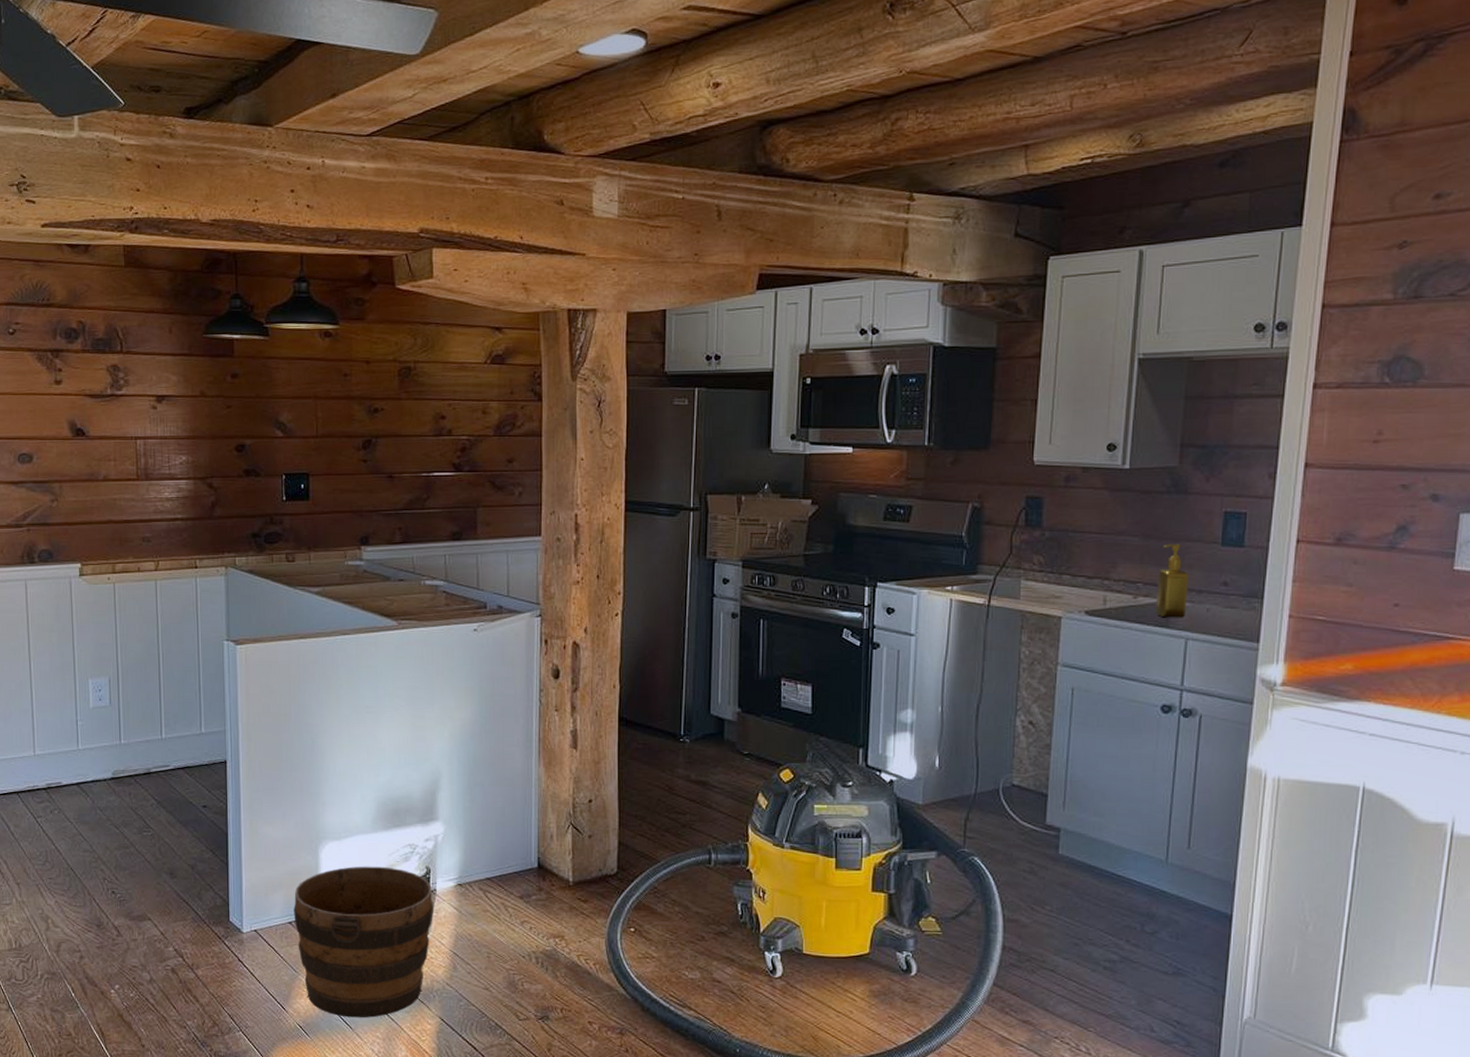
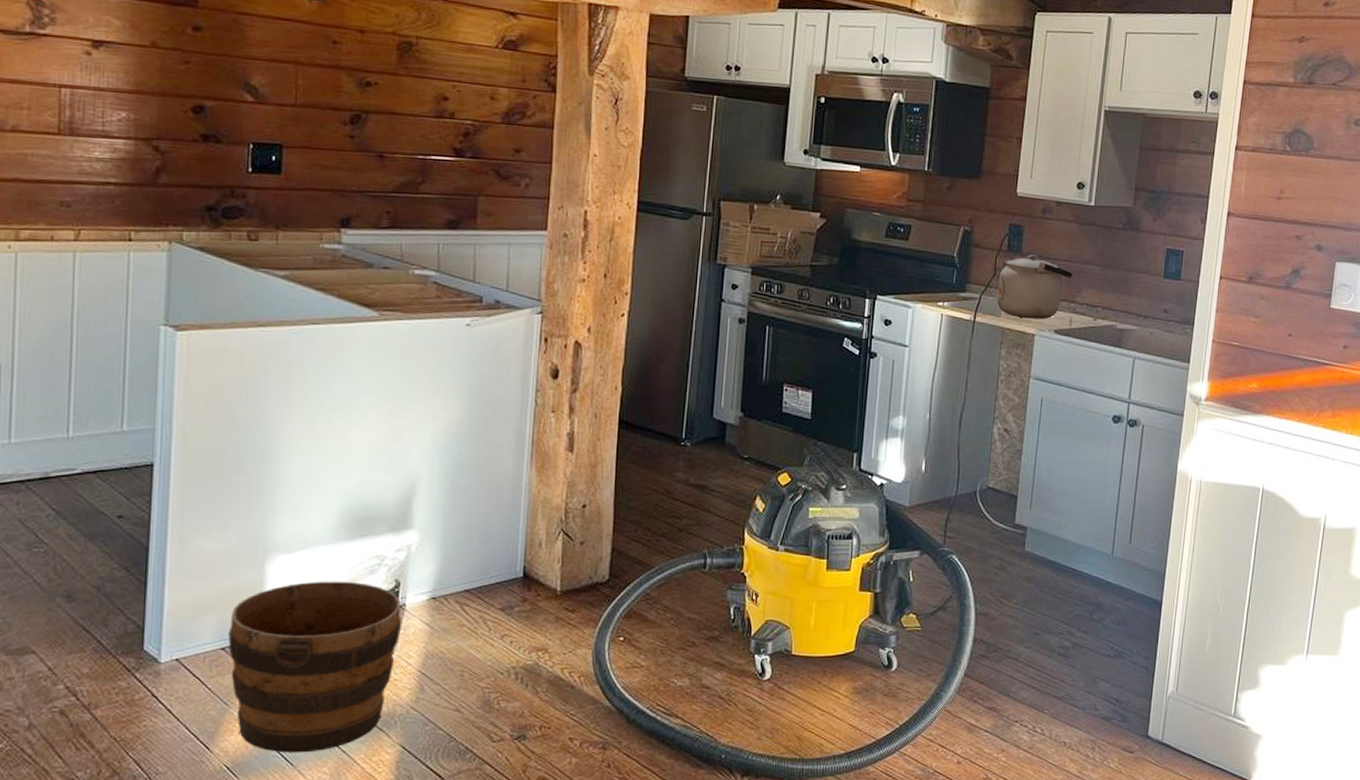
kettle: none [1014,529,1106,600] -> present [996,255,1073,319]
soap dispenser: present [1155,544,1189,618] -> none [1110,274,1138,340]

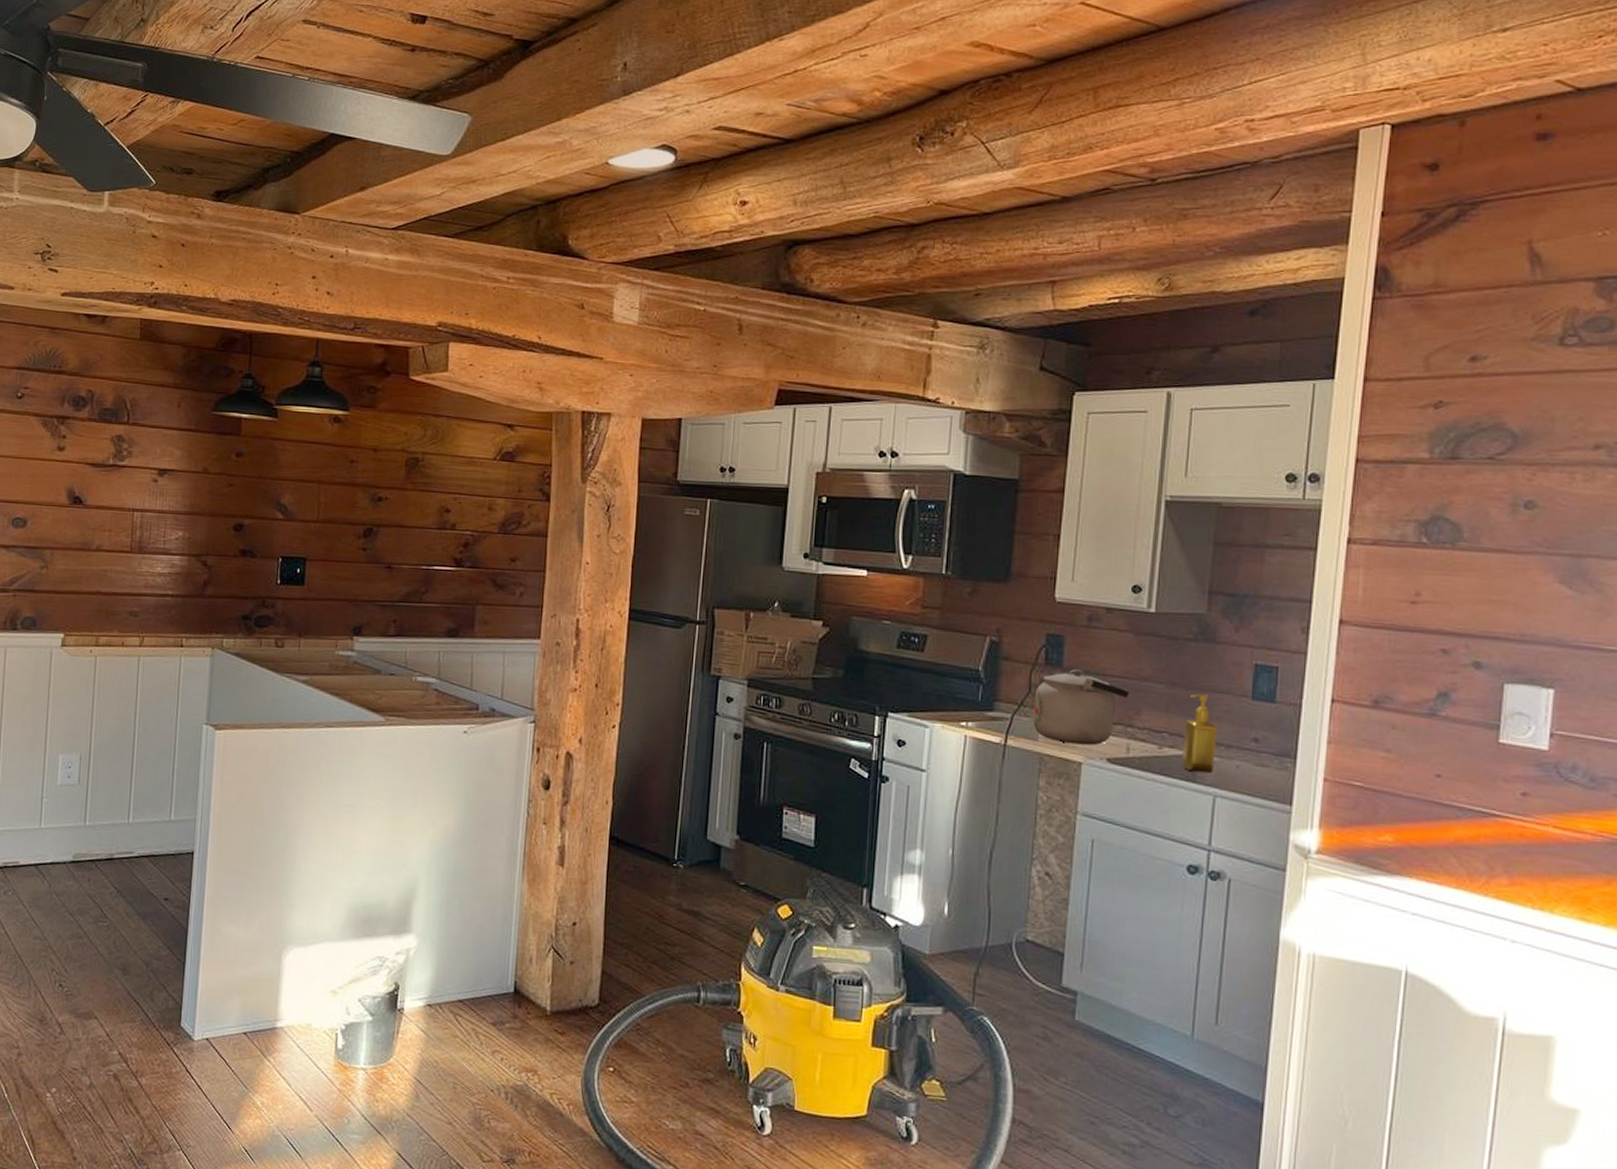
bucket: present [228,581,401,753] -> none [249,976,400,1146]
soap dispenser: none [1110,274,1138,340] -> present [1181,693,1217,773]

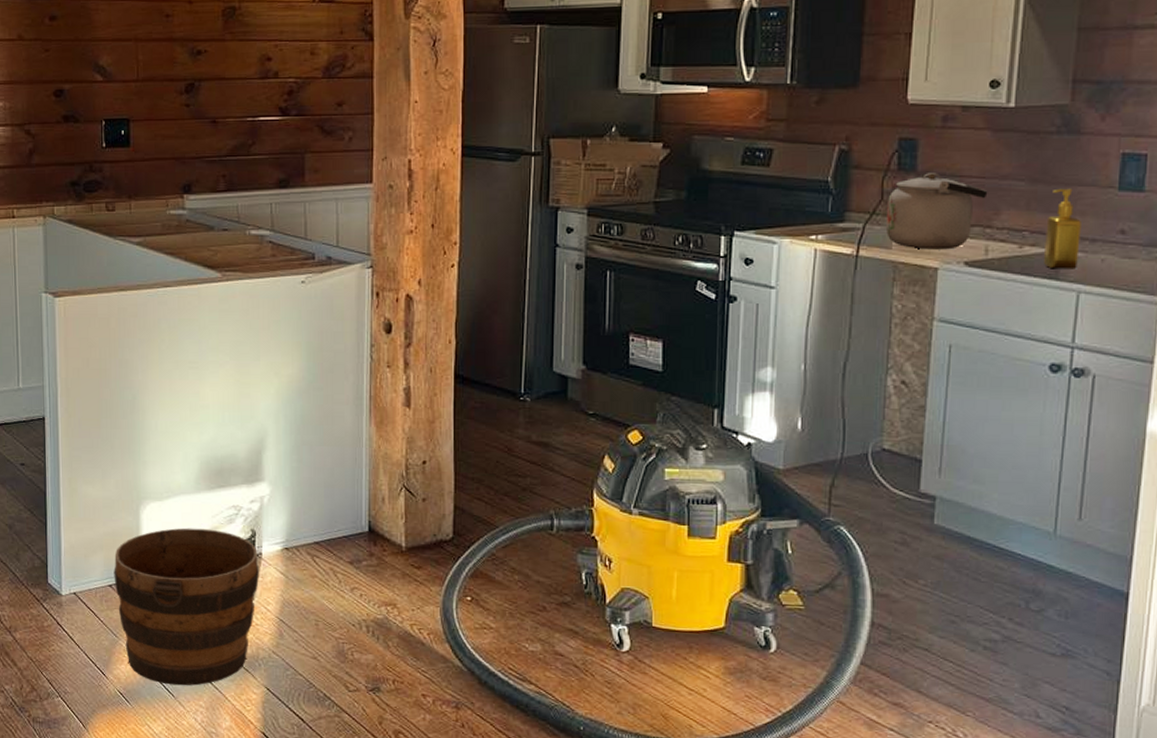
bucket: none [249,976,400,1146] -> present [113,527,259,686]

